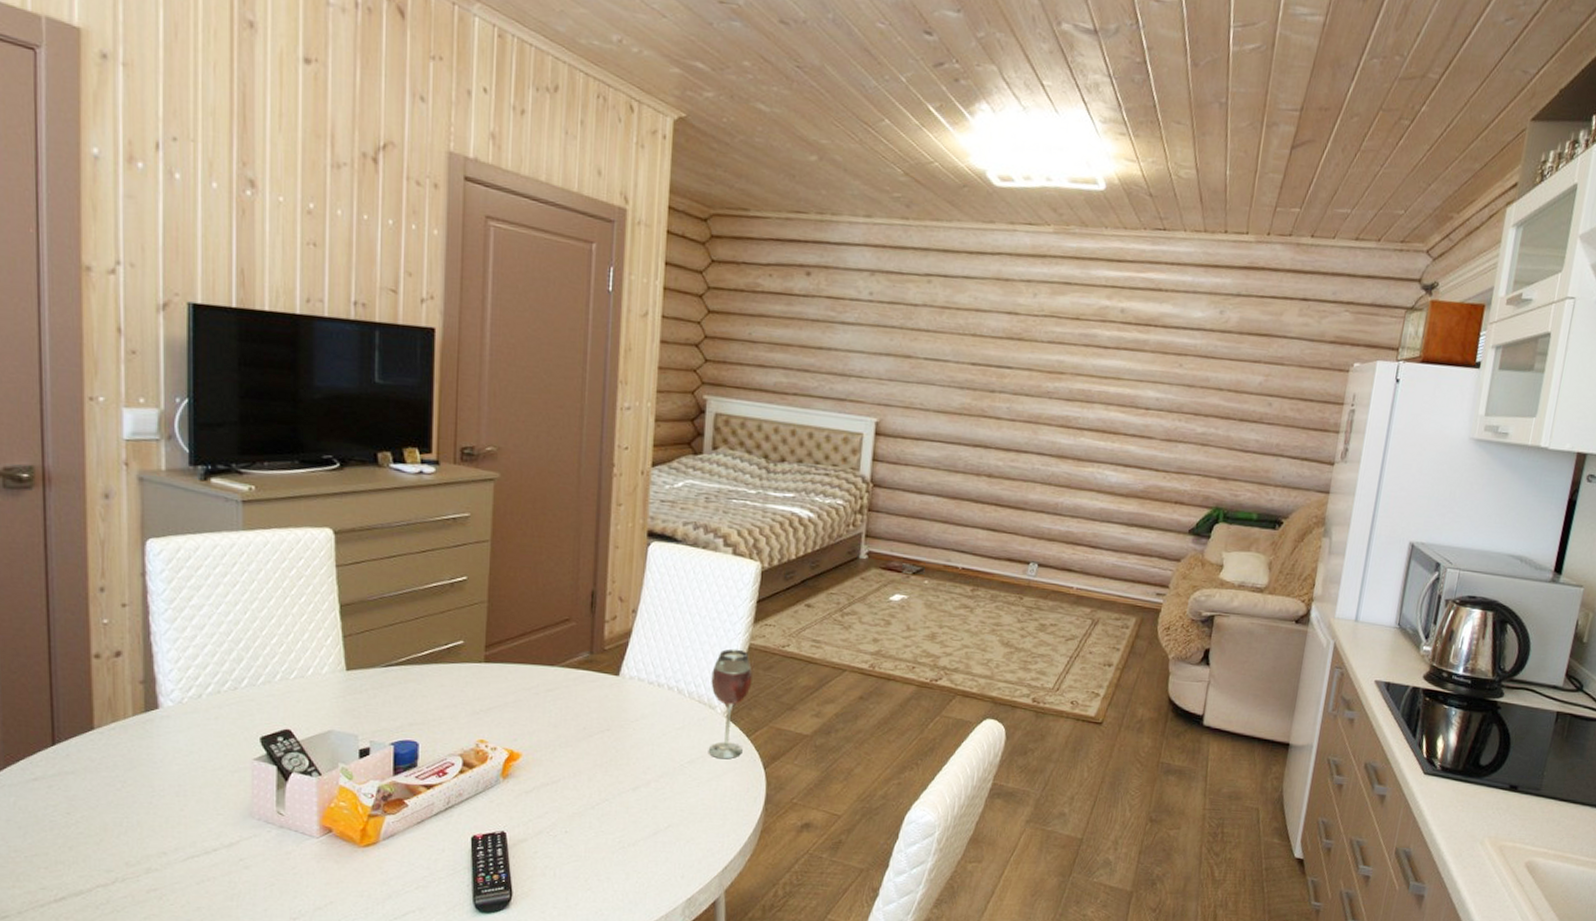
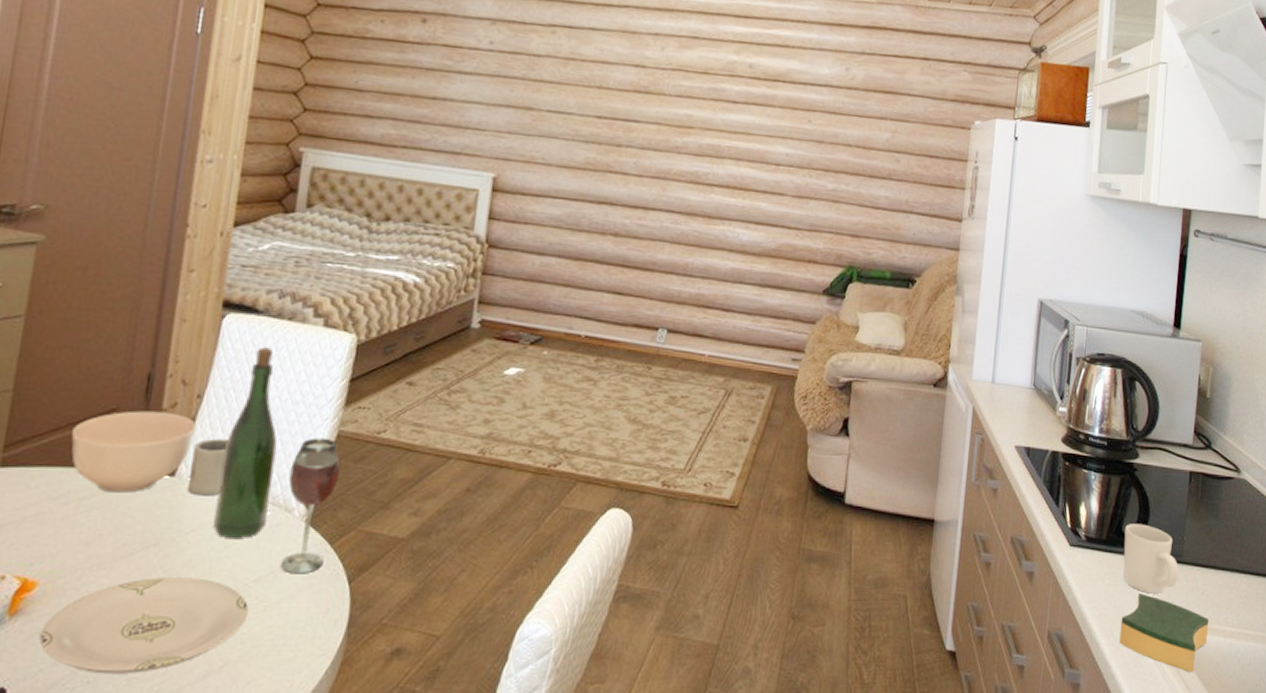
plate: none [527,755,685,828] -> present [40,578,249,674]
bowl: none [536,621,634,688] -> present [71,410,197,493]
cup: none [631,646,660,693] -> present [188,439,229,496]
wine bottle: none [653,571,700,728] -> present [213,347,278,538]
sponge: none [1467,821,1563,894] -> present [1119,594,1209,673]
mug: none [1476,757,1536,822] -> present [1123,524,1179,594]

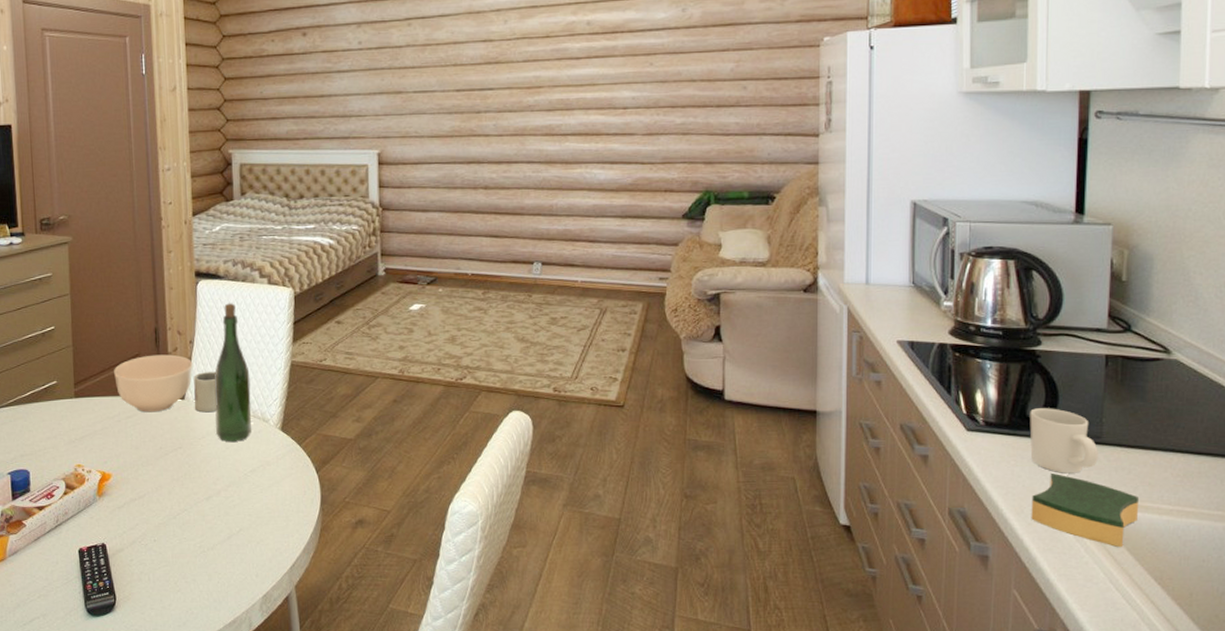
plate: present [40,578,249,674] -> none [119,470,250,535]
wineglass: present [280,437,341,574] -> none [262,367,297,466]

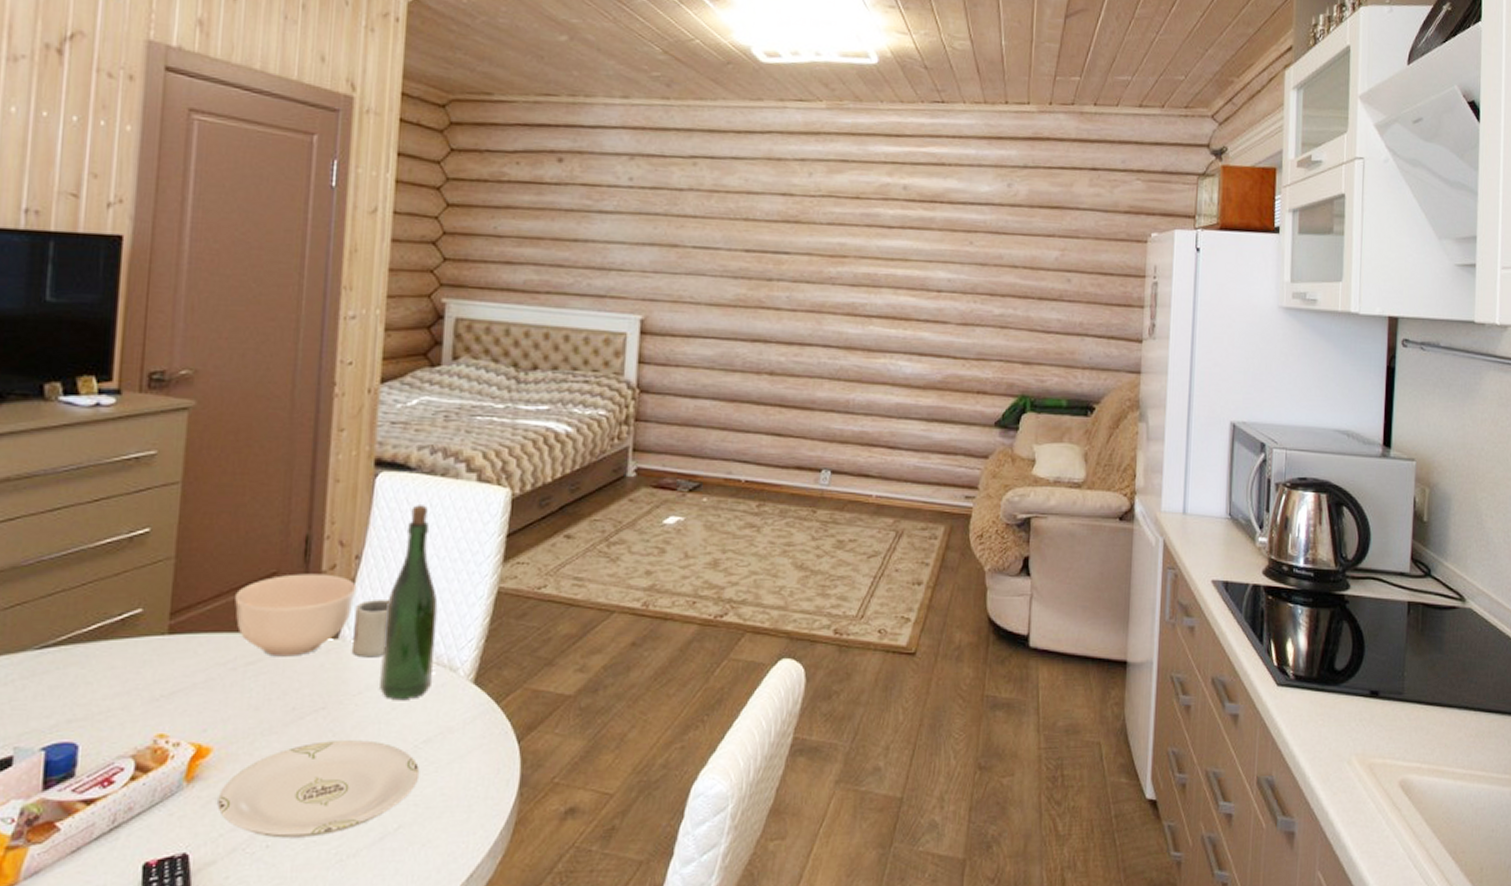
plate: none [119,470,250,535] -> present [217,740,420,838]
mug: present [1029,408,1098,473] -> none [1337,660,1400,734]
sponge: present [1031,473,1140,548] -> none [1336,735,1437,819]

